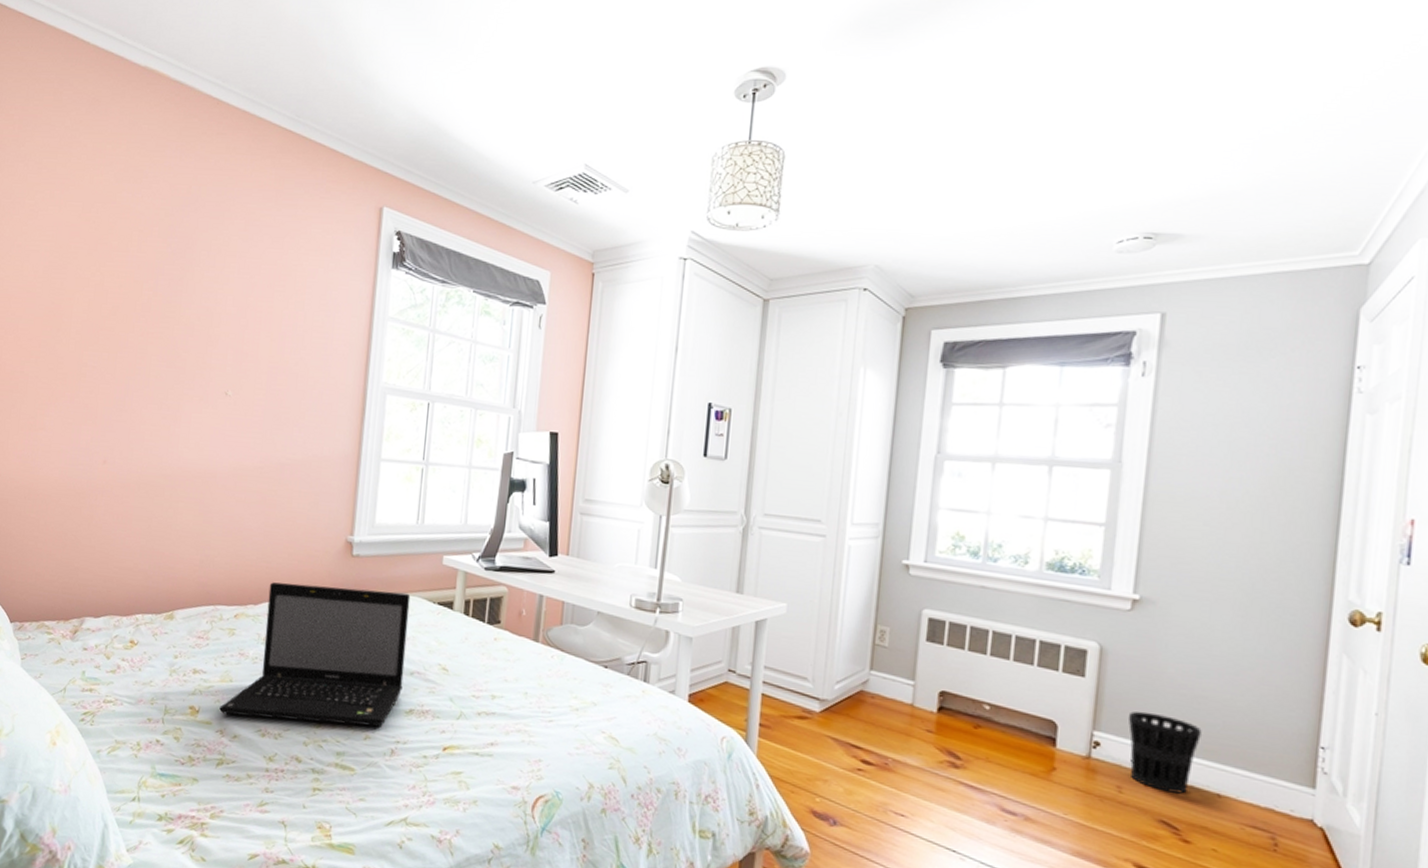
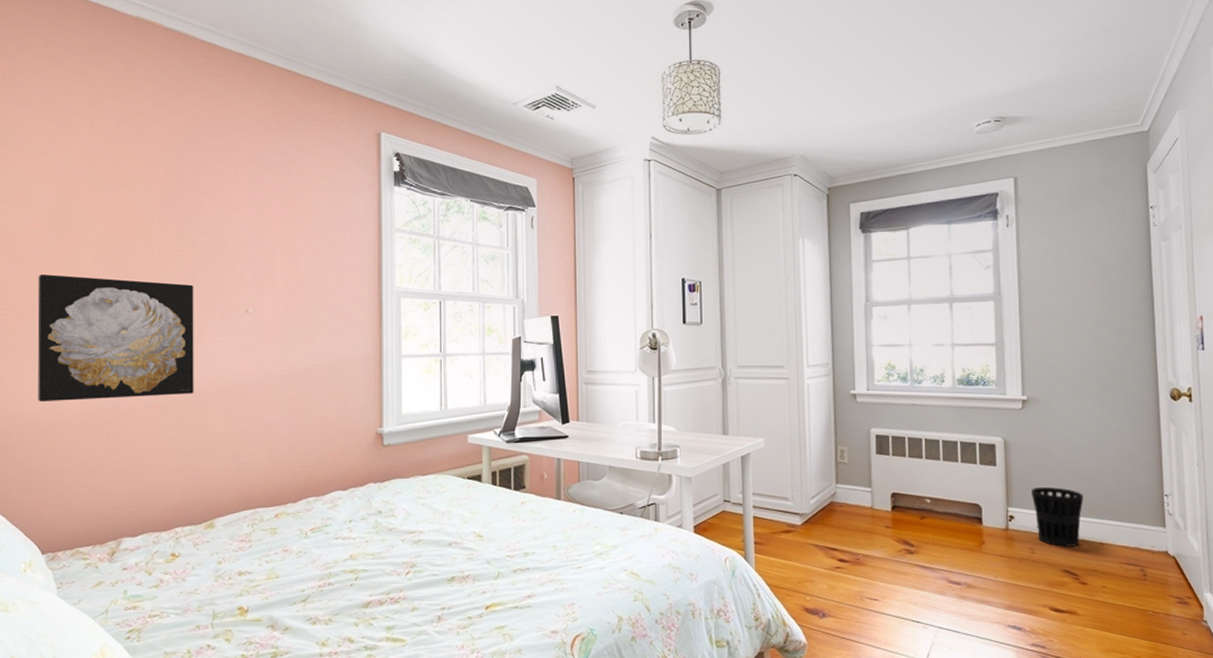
wall art: none [18,335,176,476] -> present [37,273,194,401]
laptop: present [219,582,411,727] -> none [268,473,443,610]

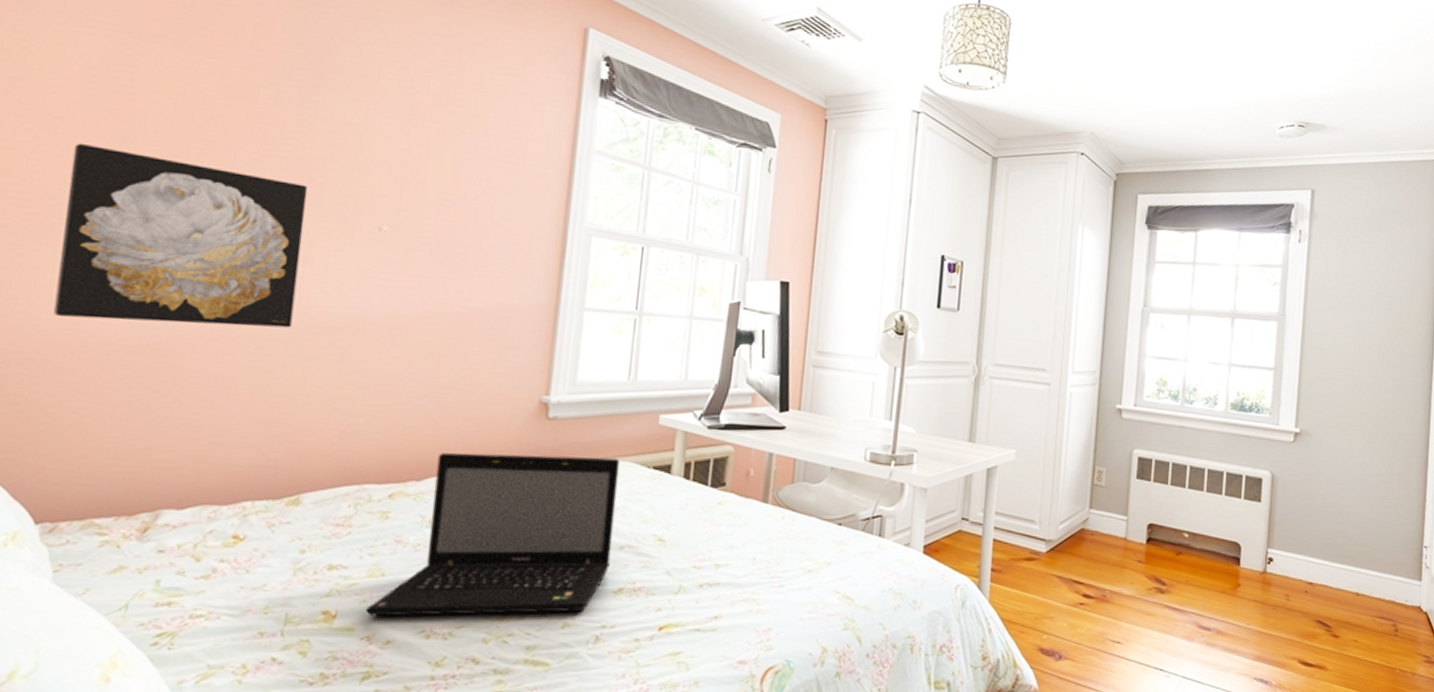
laptop: none [268,473,443,610] -> present [366,452,620,617]
wastebasket: present [1031,486,1084,547] -> none [1293,528,1345,596]

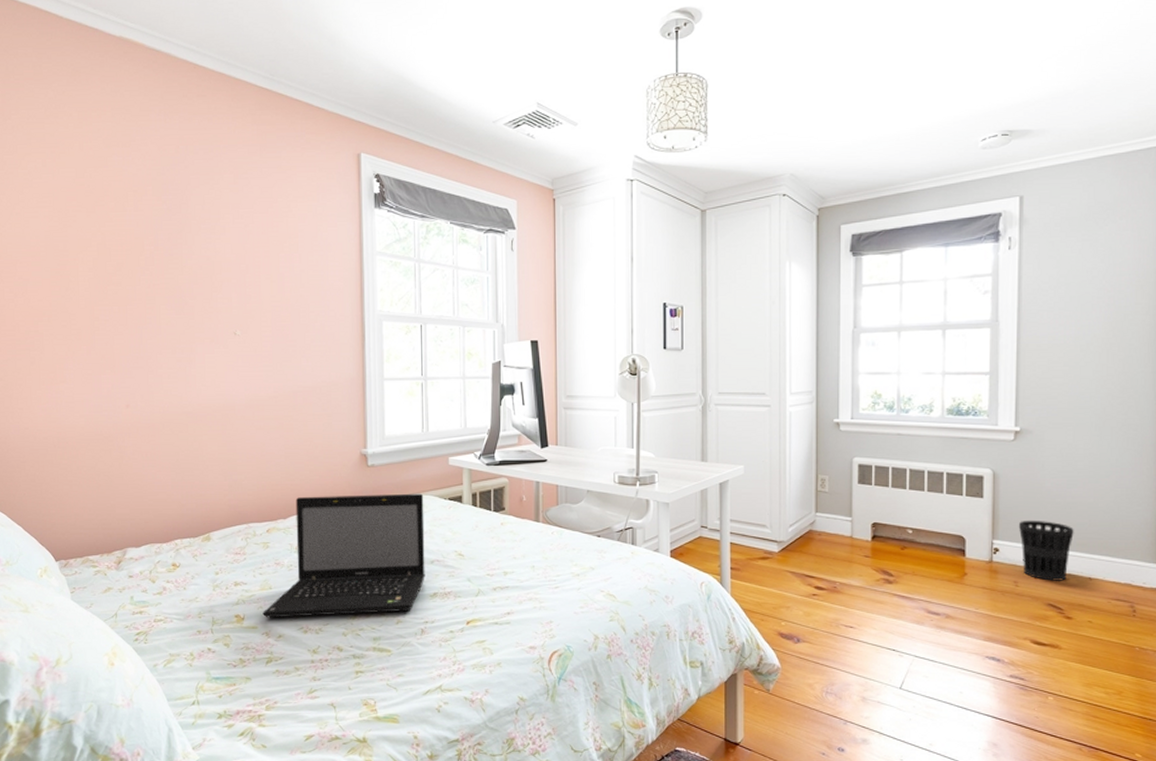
wall art: present [53,142,308,328] -> none [39,296,188,419]
wastebasket: none [1293,528,1345,596] -> present [1018,520,1074,581]

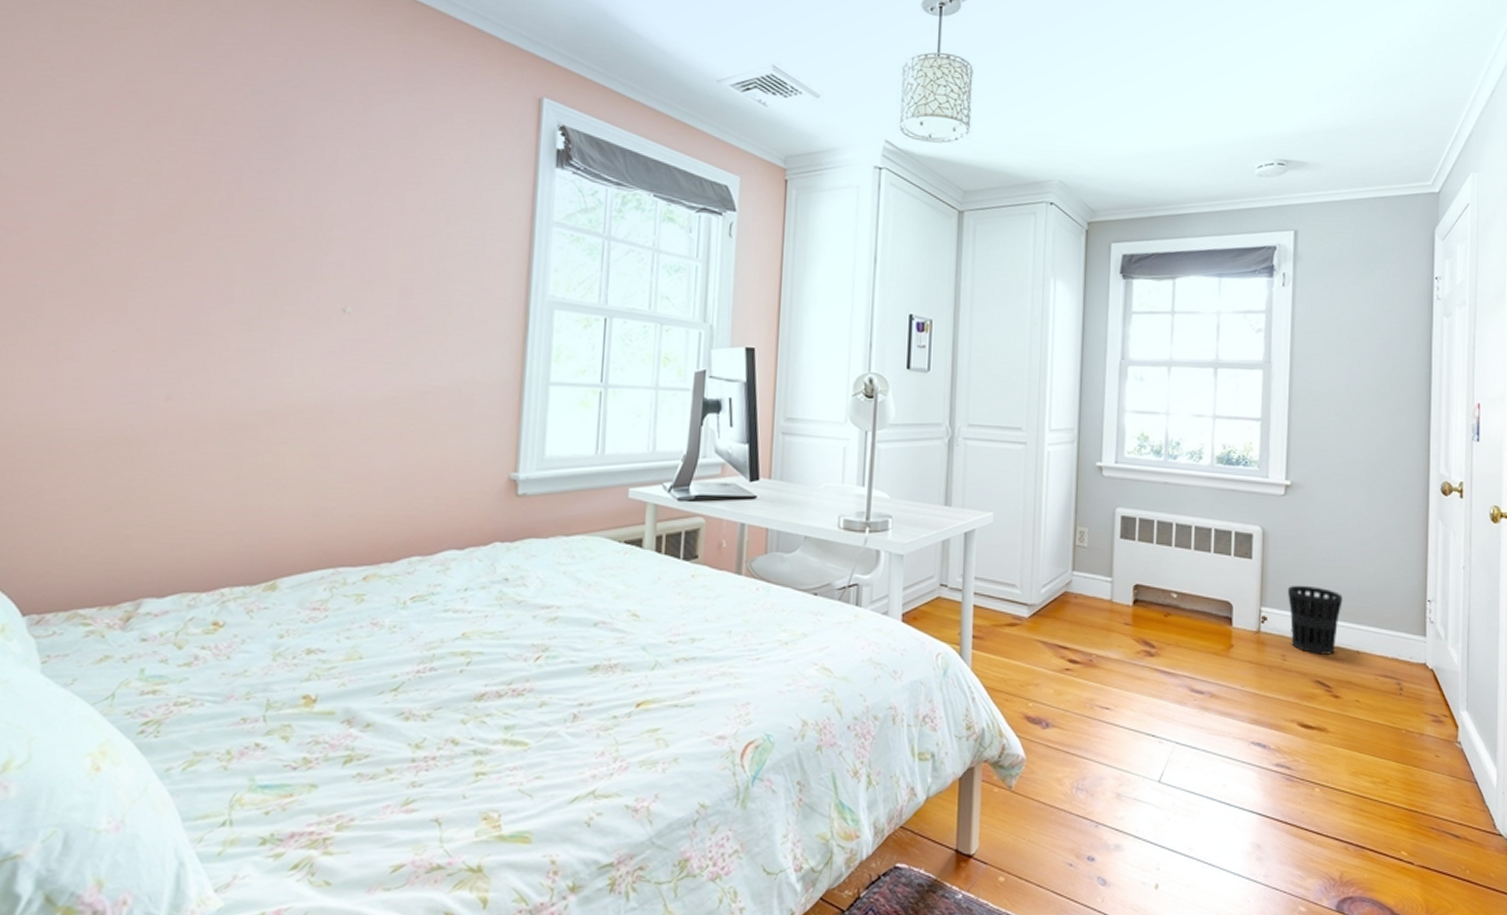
laptop: present [263,493,425,618] -> none [345,533,591,700]

